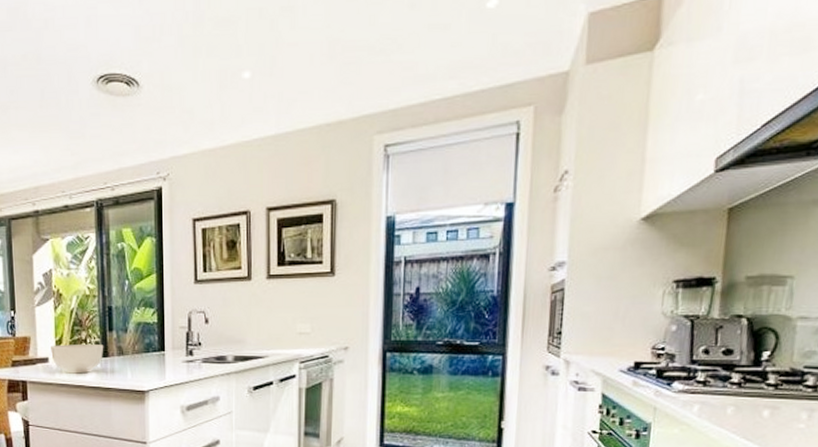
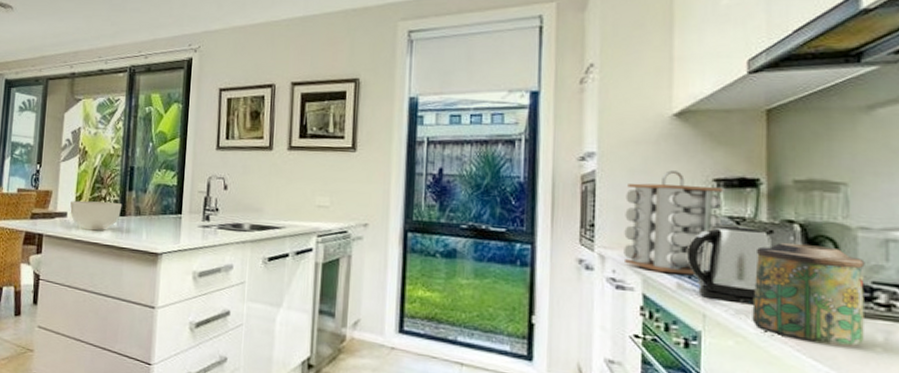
spice rack: none [586,275,681,373] -> present [623,170,723,276]
kettle: none [644,323,720,396] -> present [687,224,771,305]
canister: none [696,336,800,427] -> present [752,242,865,349]

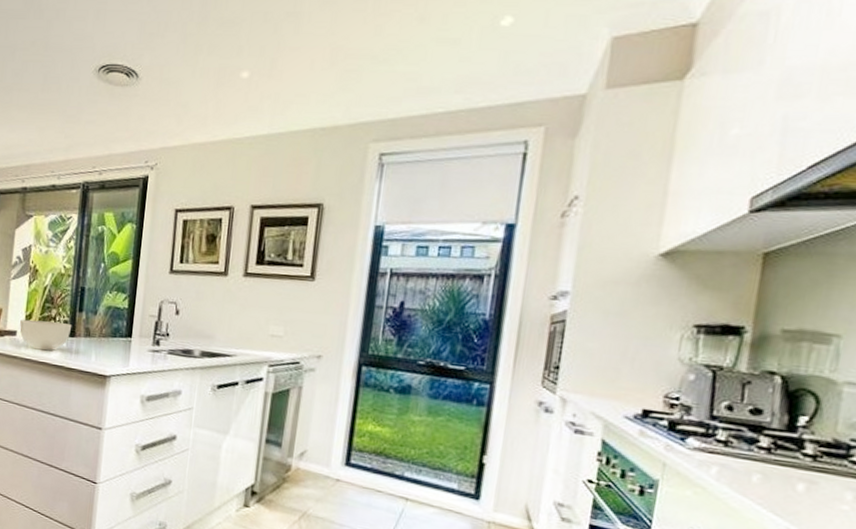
spice rack: present [623,170,723,276] -> none [586,314,703,424]
kettle: present [687,224,771,305] -> none [654,372,747,457]
canister: present [752,242,865,349] -> none [714,393,847,505]

